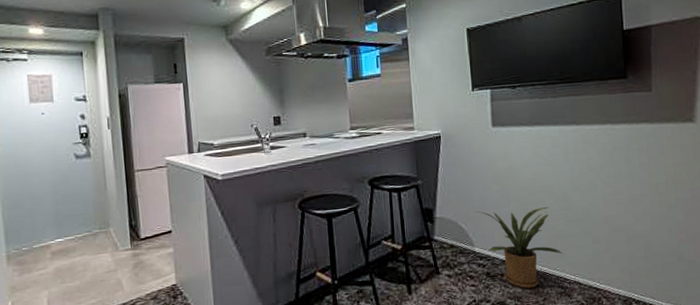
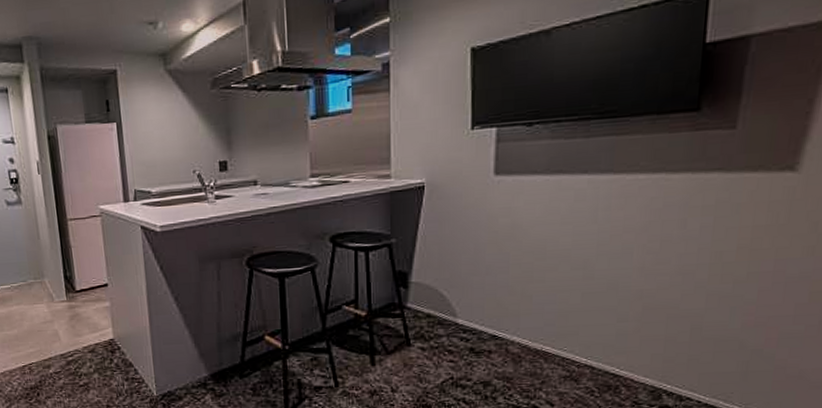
house plant: present [475,207,564,289] -> none [461,275,575,369]

